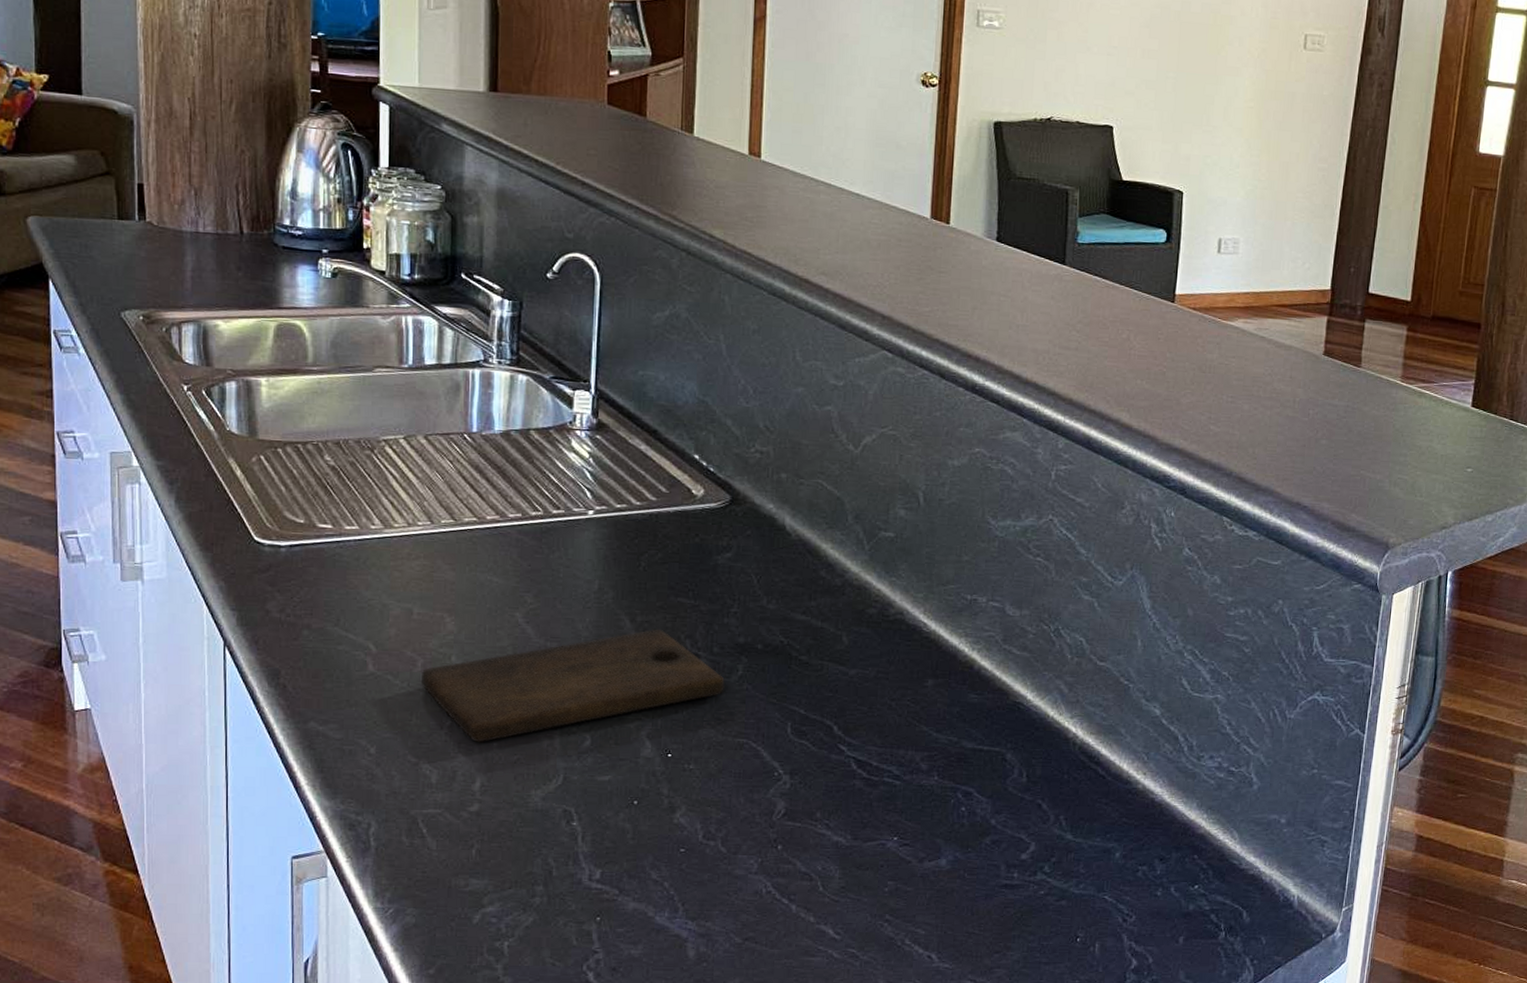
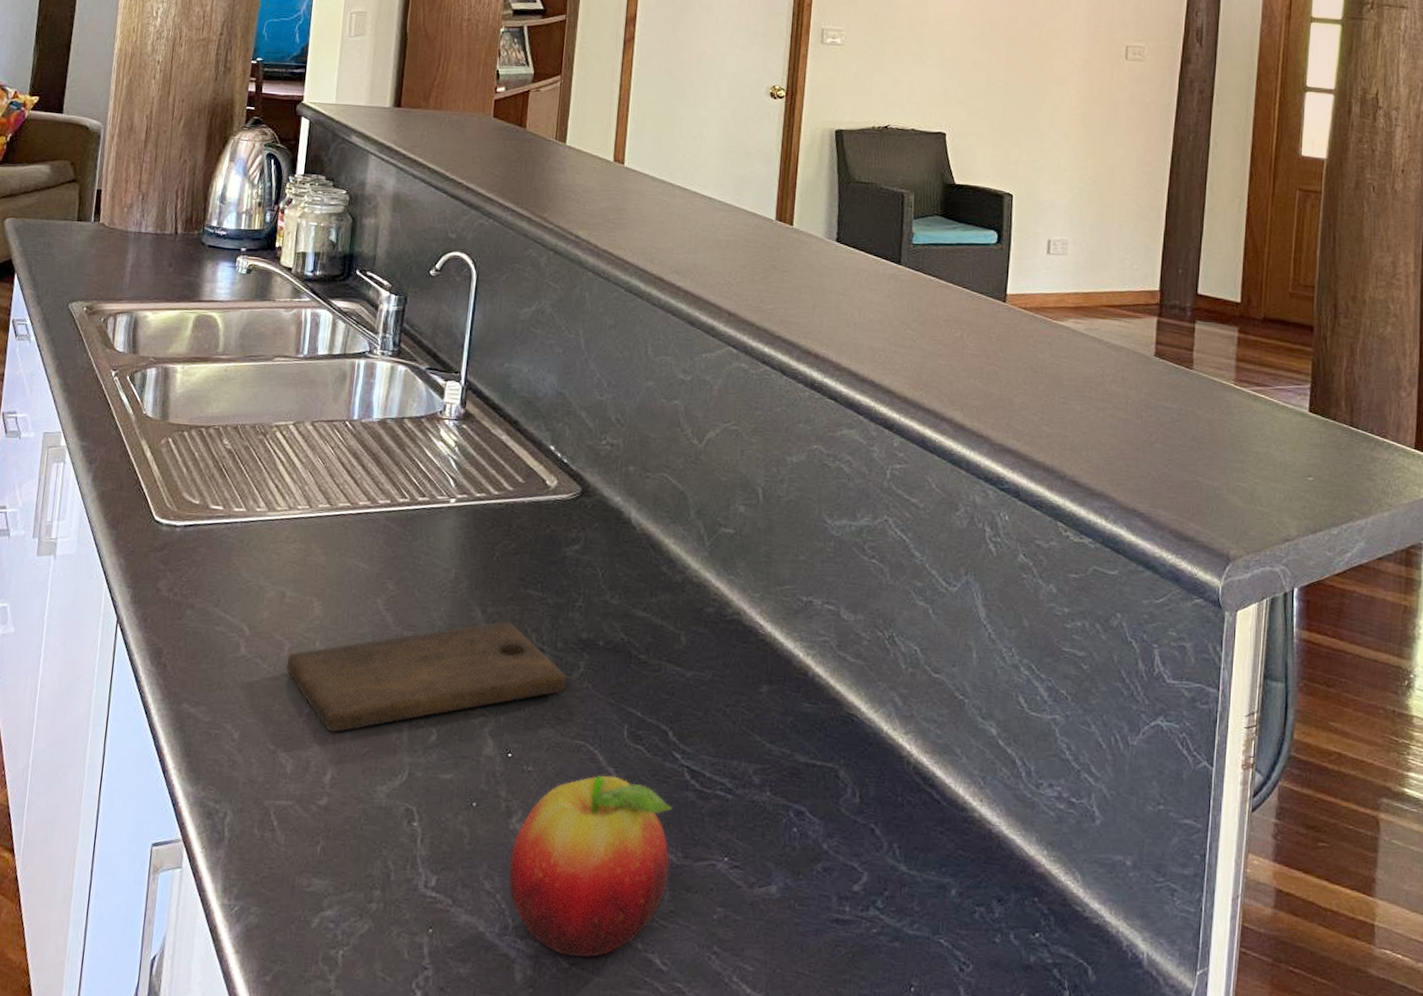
fruit: none [675,769,840,933] -> present [508,775,673,958]

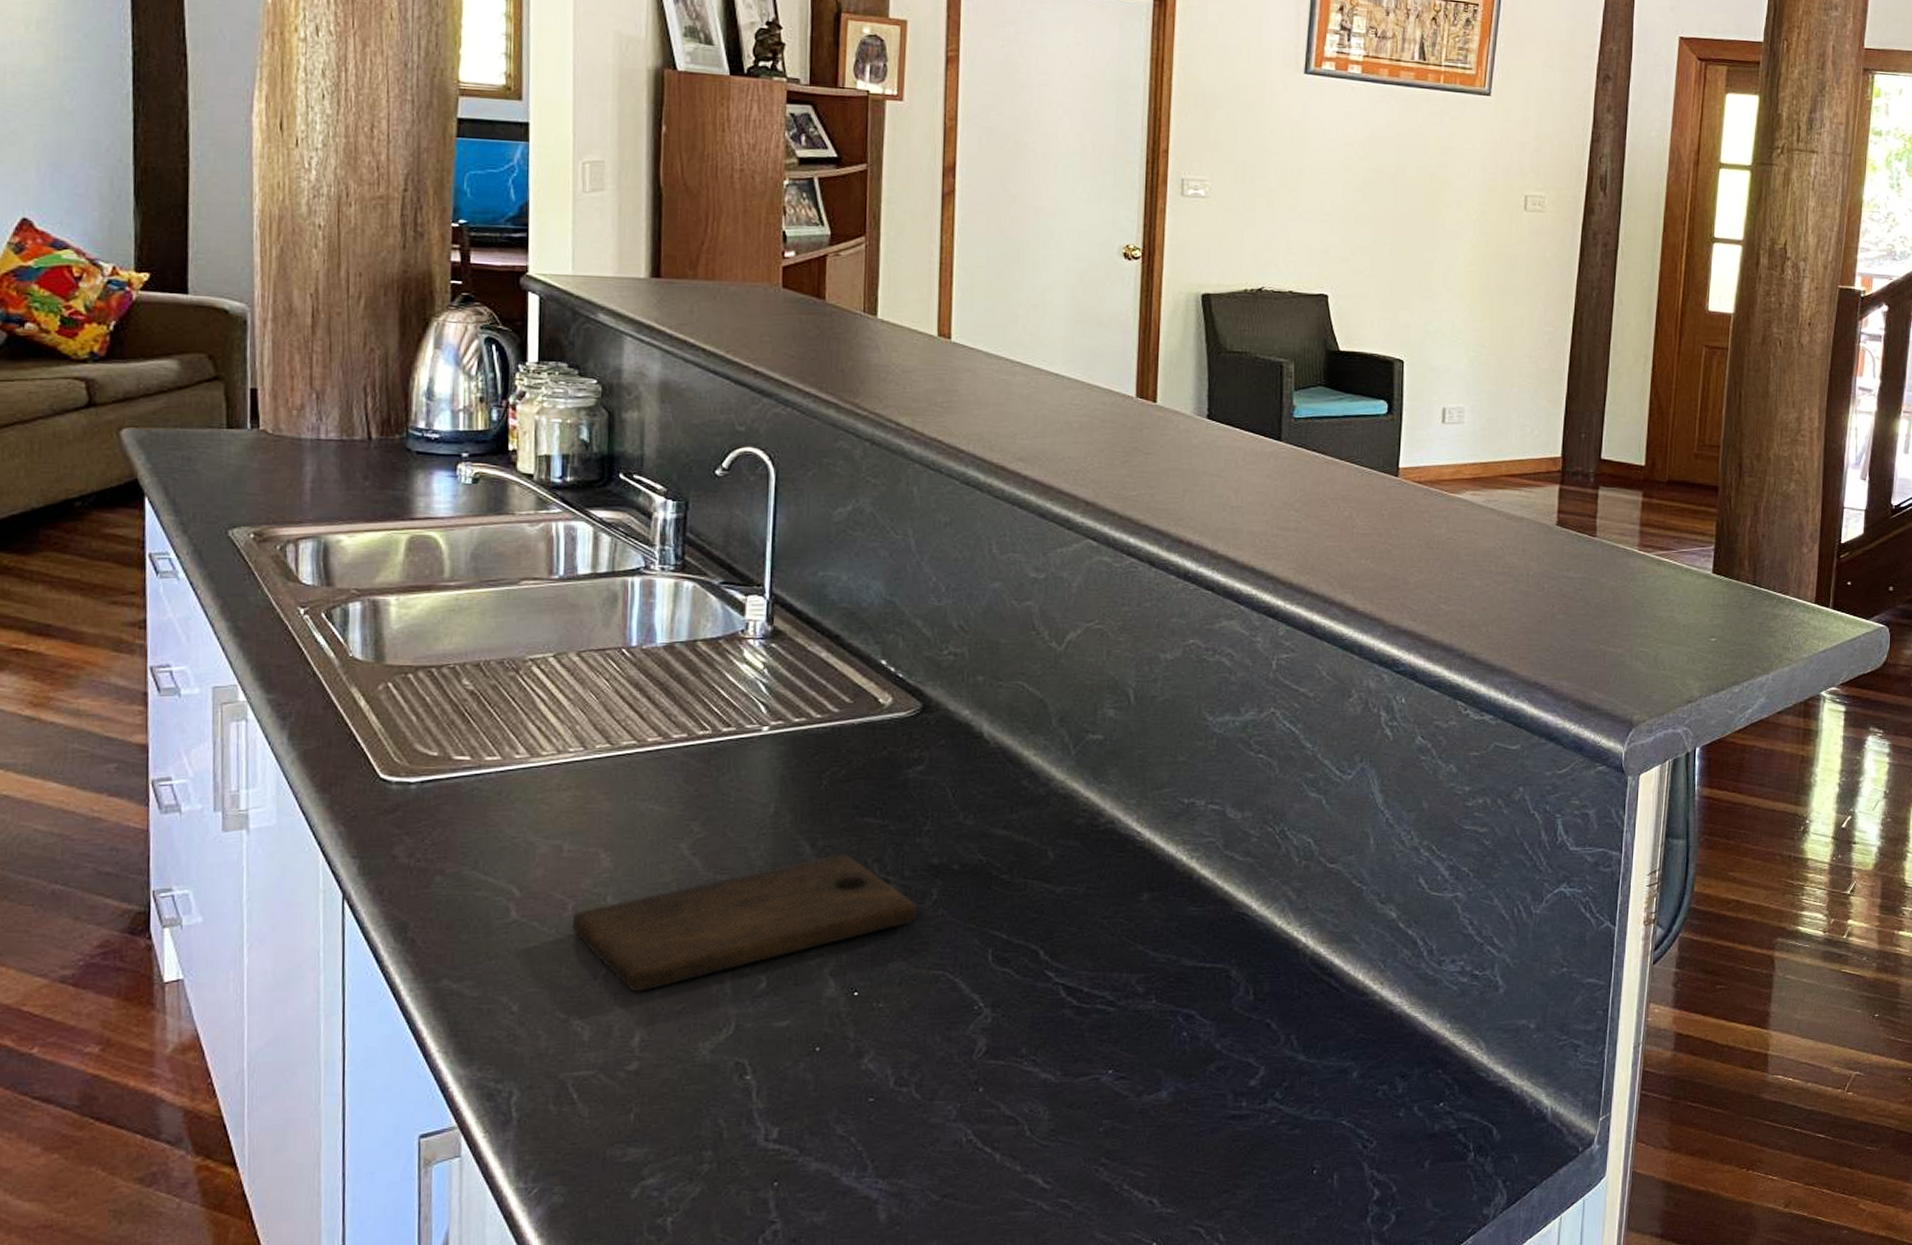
fruit: present [508,775,673,958] -> none [863,1002,1049,1190]

